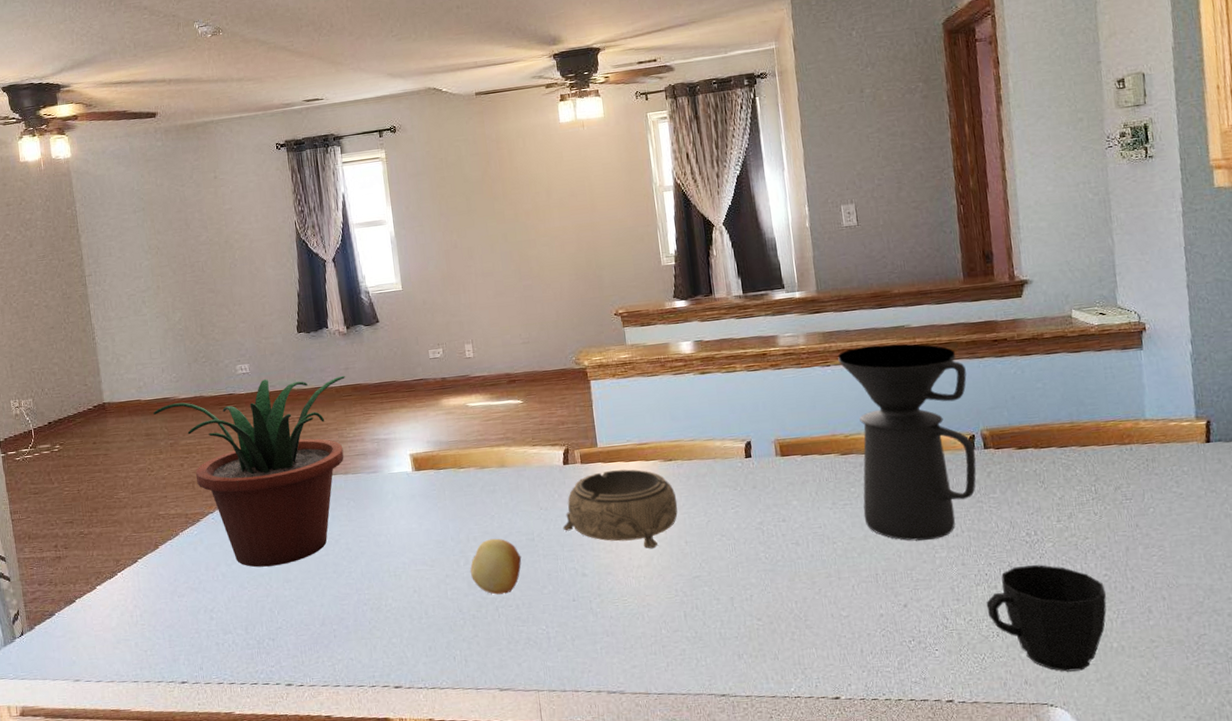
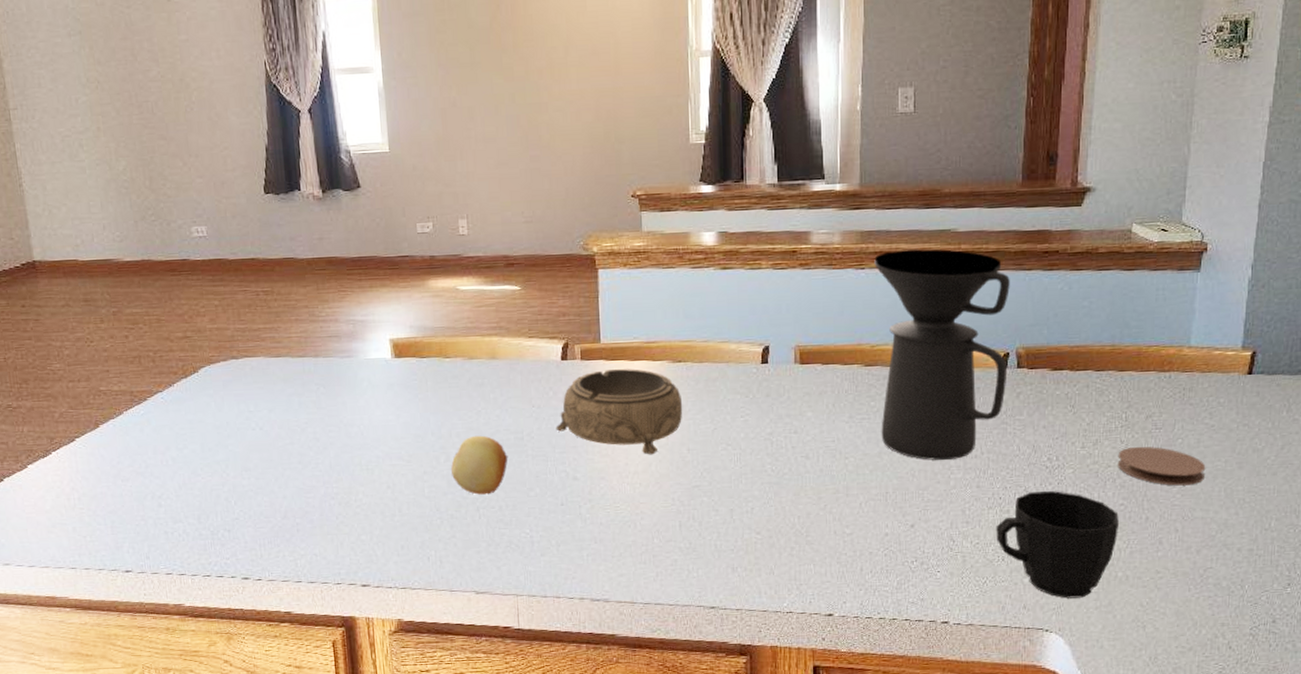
potted plant: present [153,376,345,567] -> none [93,244,319,453]
coaster: none [1093,517,1182,554] -> present [1117,446,1206,486]

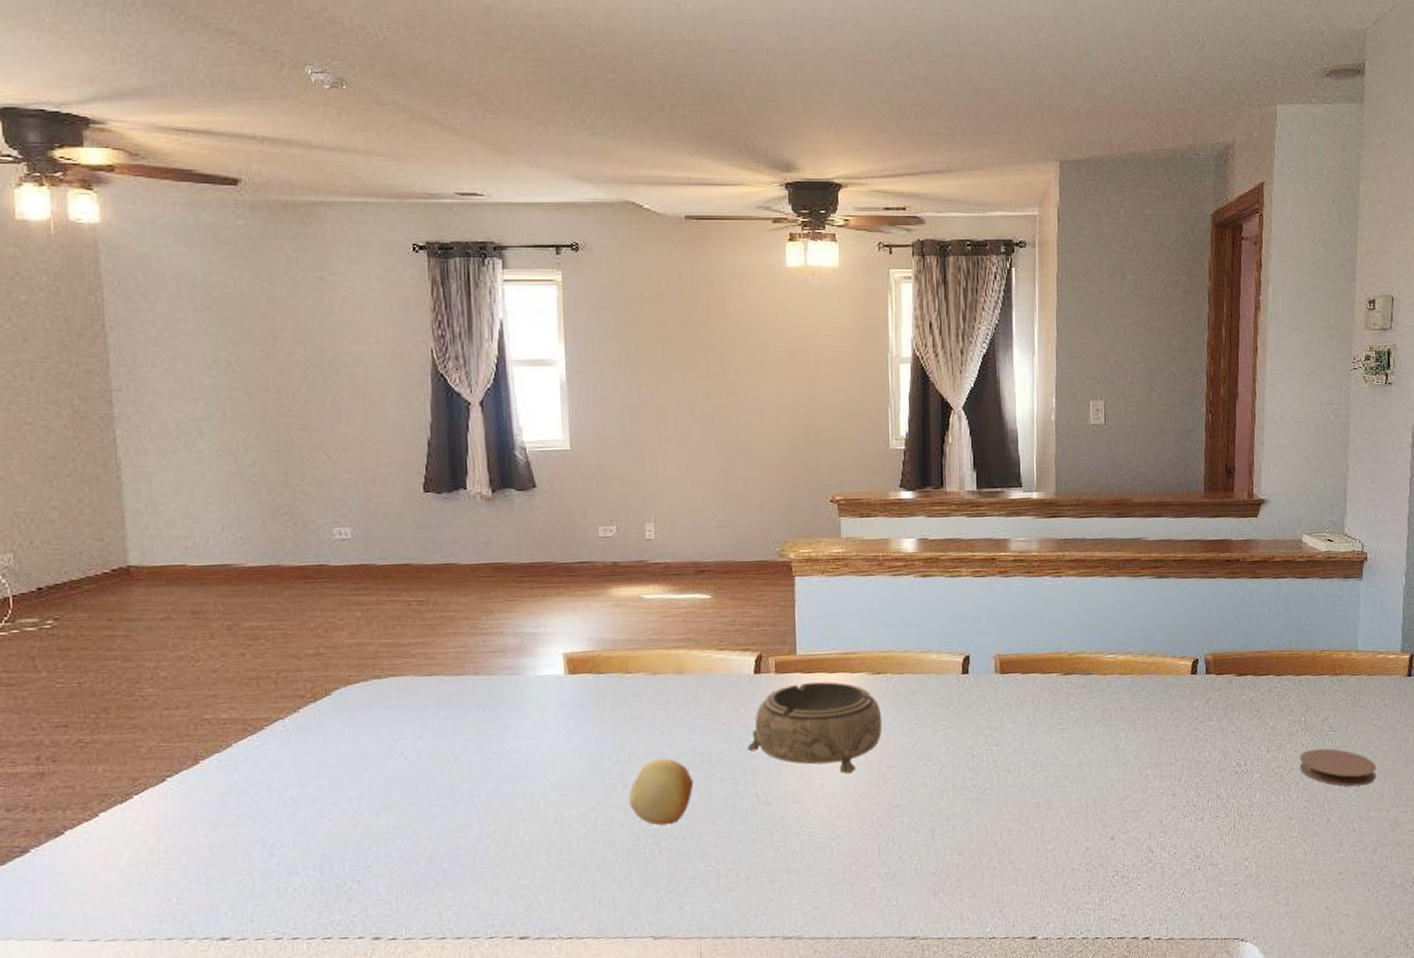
coffee maker: present [874,249,1010,460] -> none [1070,557,1197,770]
cup: present [996,491,1119,599] -> none [1191,796,1303,906]

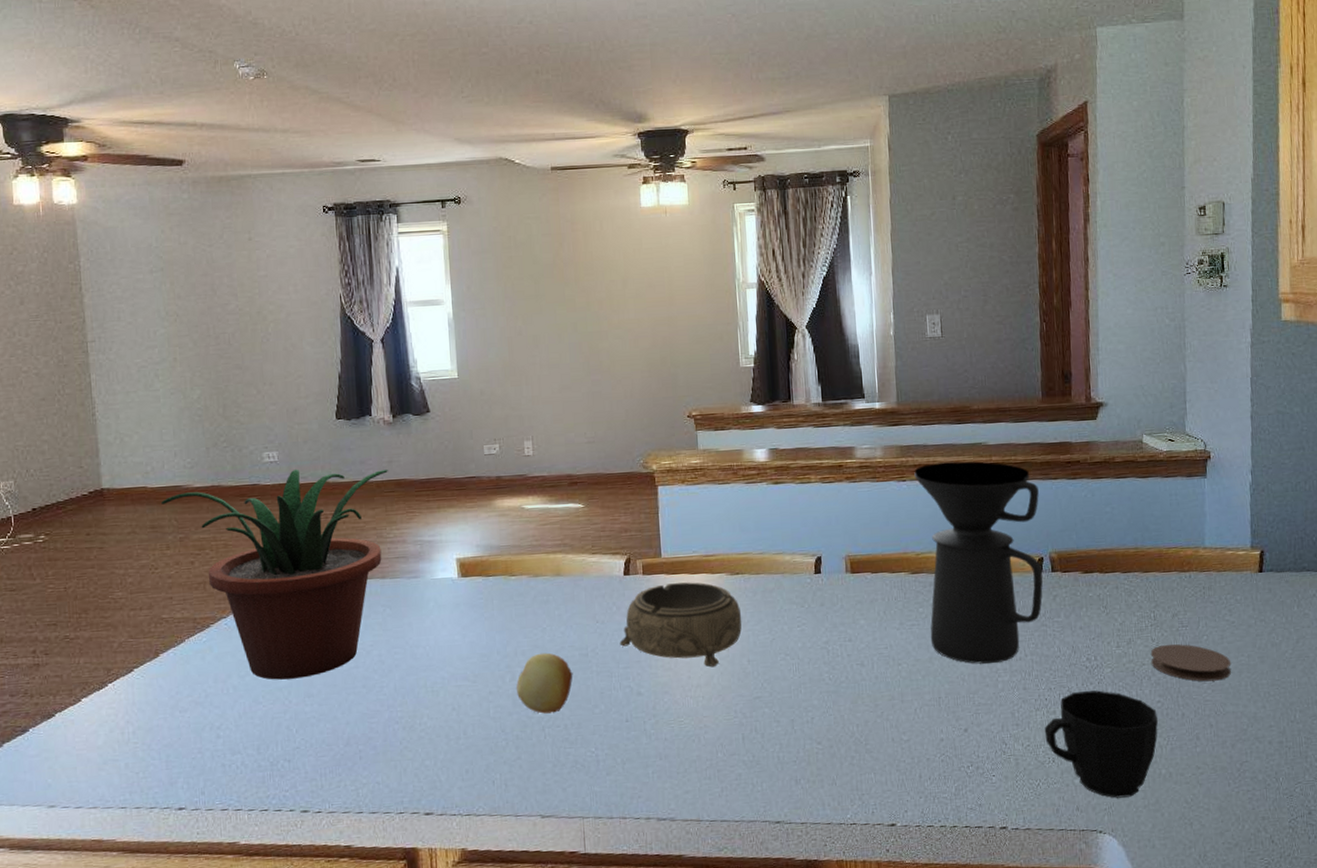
potted plant: none [205,547,485,790] -> present [161,468,388,680]
coffee maker: none [1070,557,1197,770] -> present [914,461,1043,664]
cup: none [1191,796,1303,906] -> present [1044,690,1158,798]

